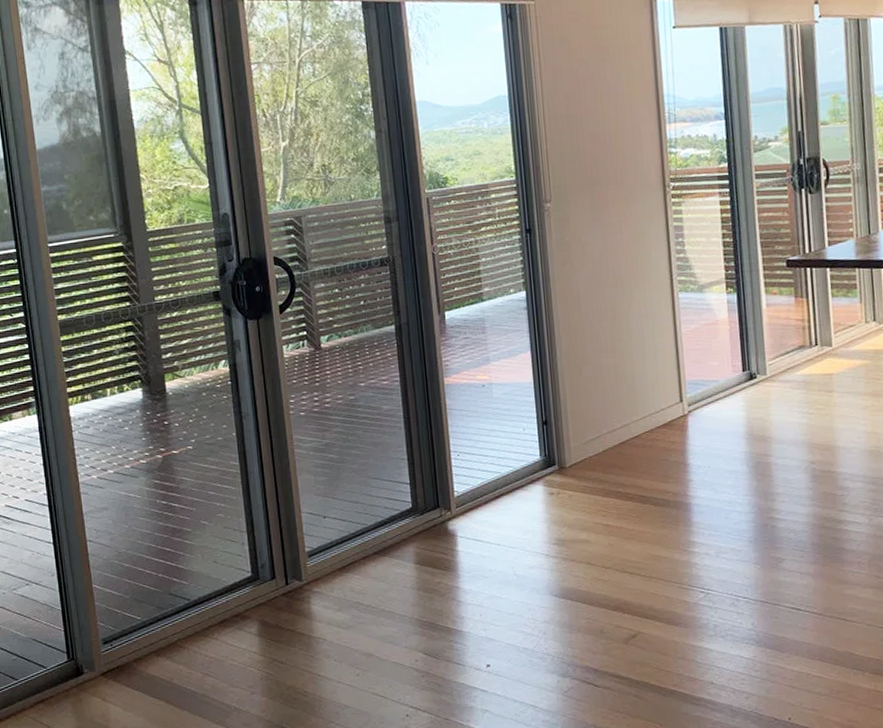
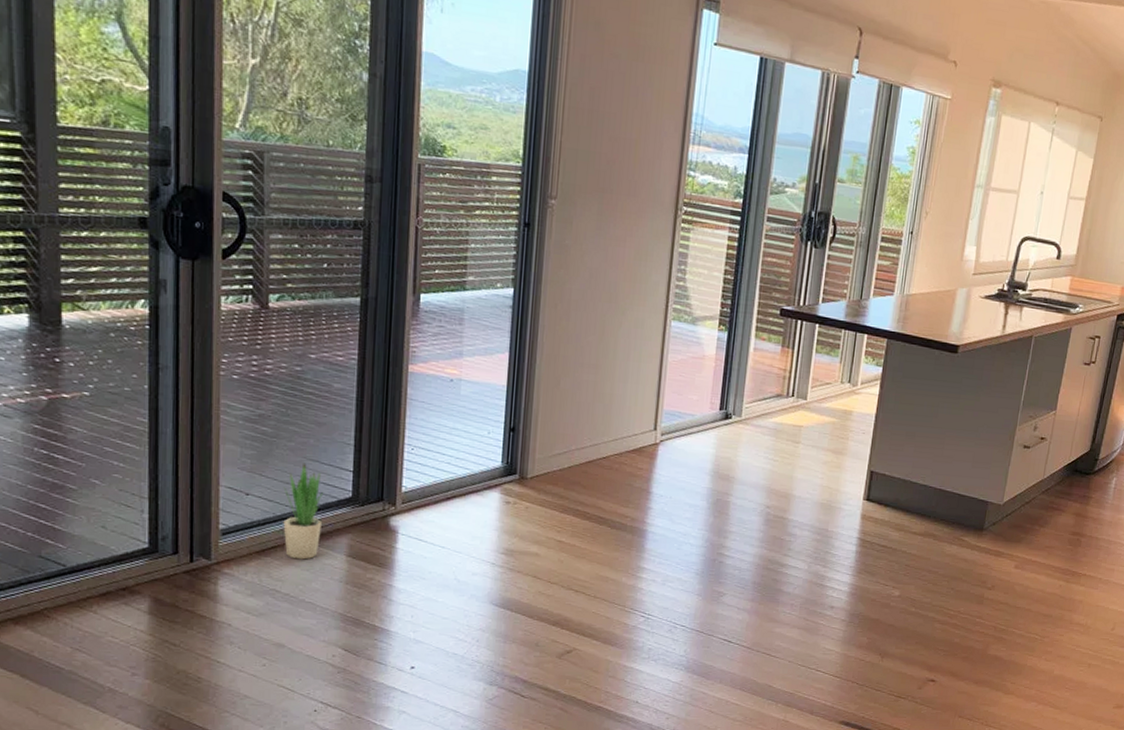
potted plant: none [353,482,390,572] -> present [283,463,323,560]

